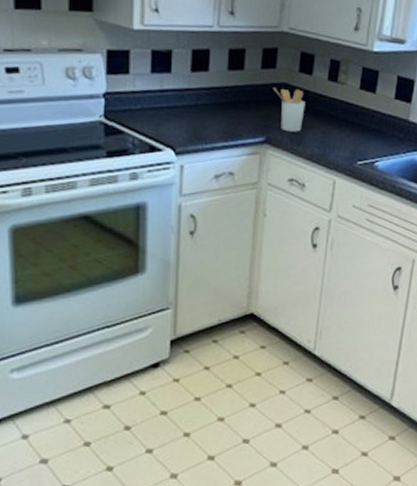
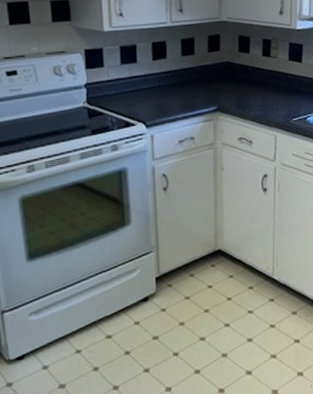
utensil holder: present [273,87,305,132] -> none [219,65,246,100]

